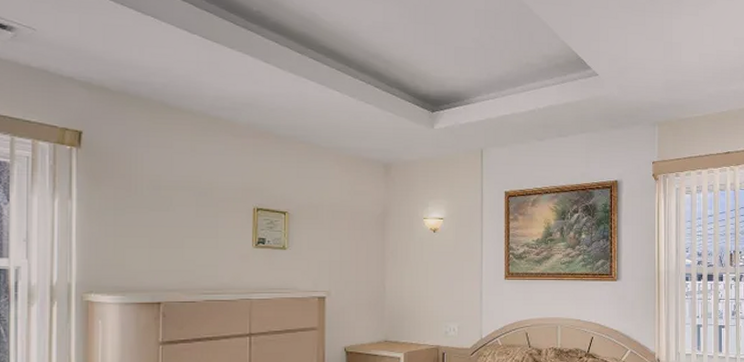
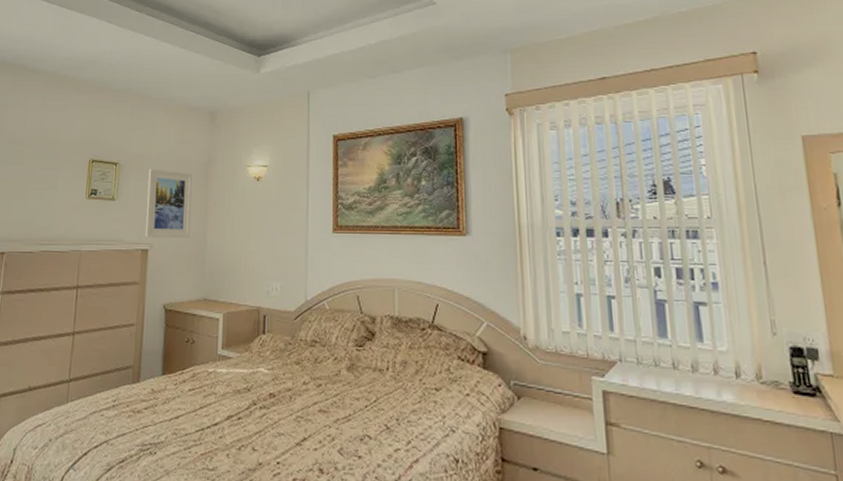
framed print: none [321,219,369,286] -> present [145,169,192,238]

